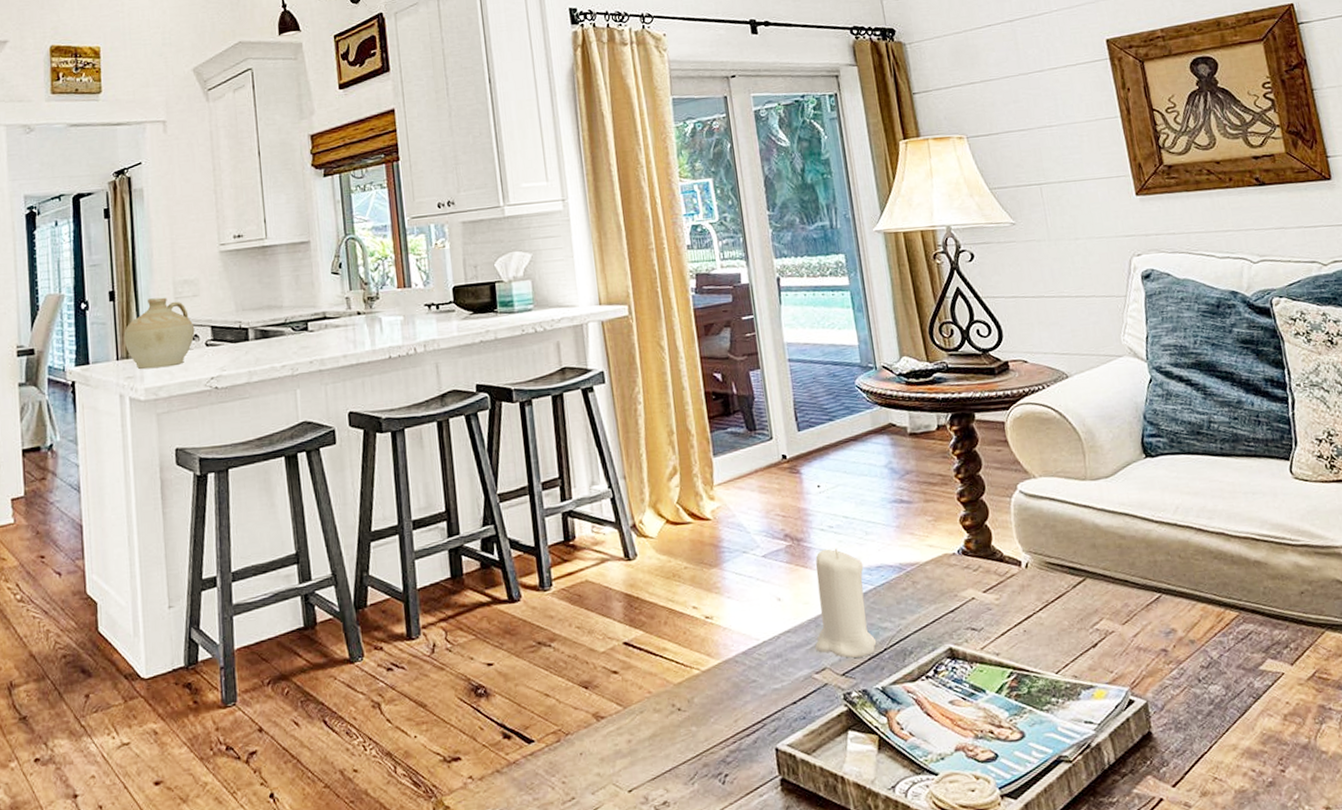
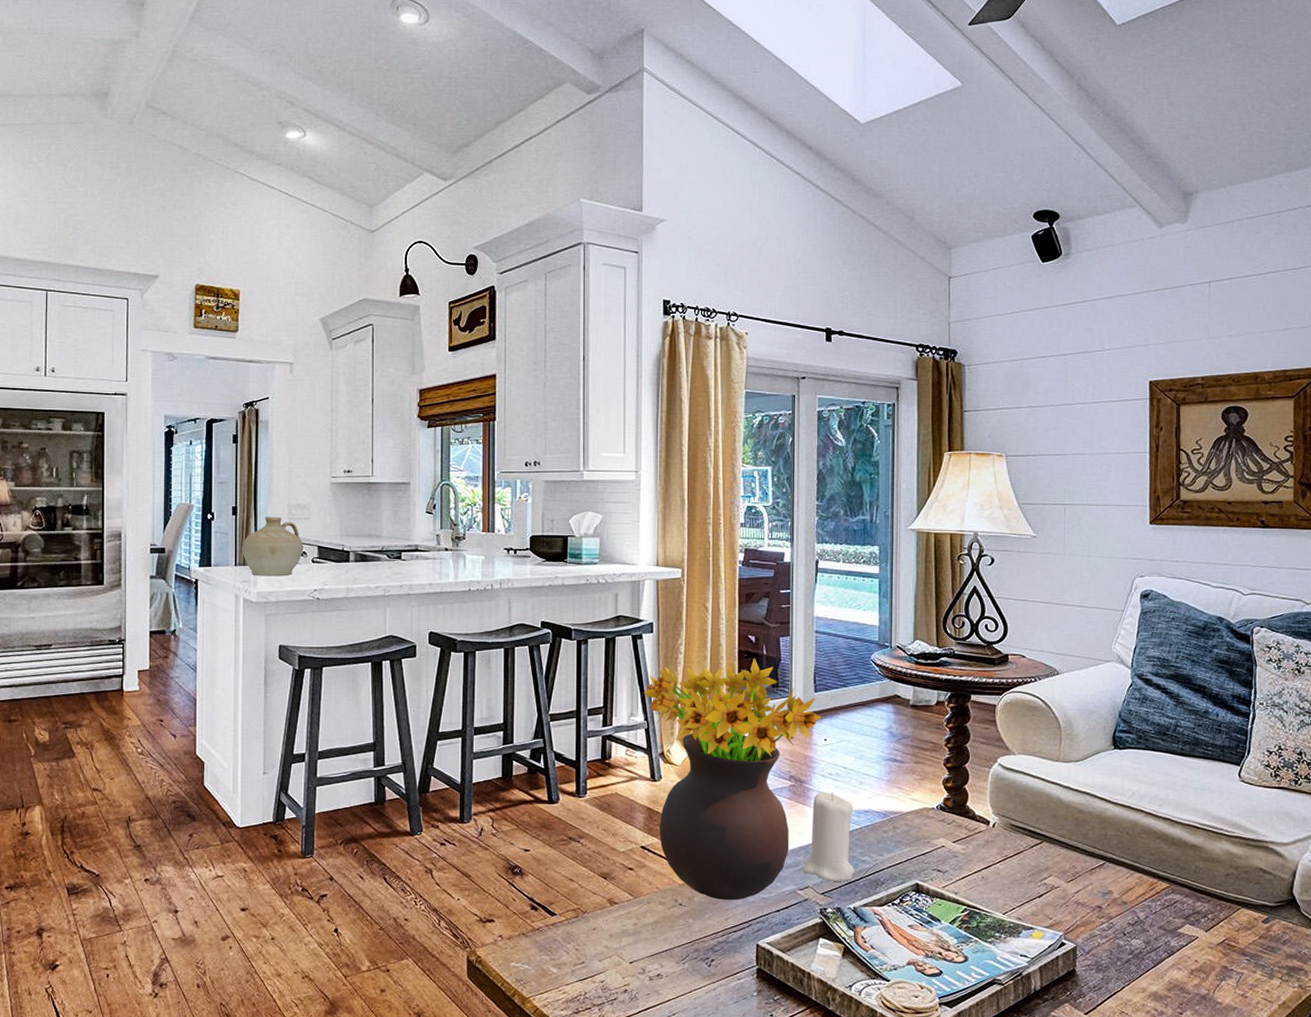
flower arrangement: none [603,399,810,698] -> present [643,658,821,901]

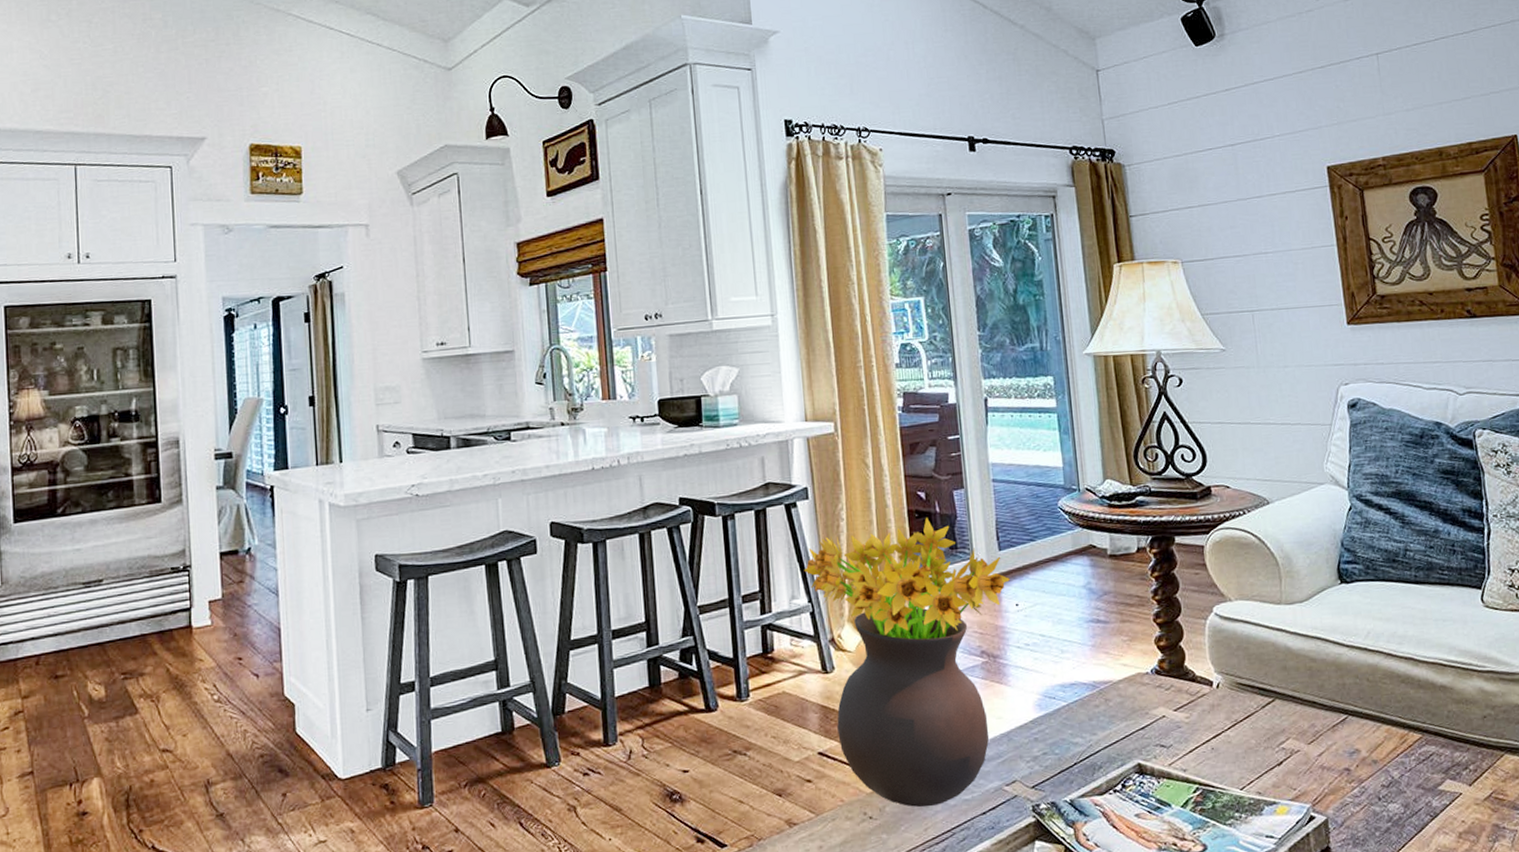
ceramic jug: present [242,517,304,577] -> none [323,403,396,476]
candle: present [803,791,855,881] -> none [1007,666,1067,772]

